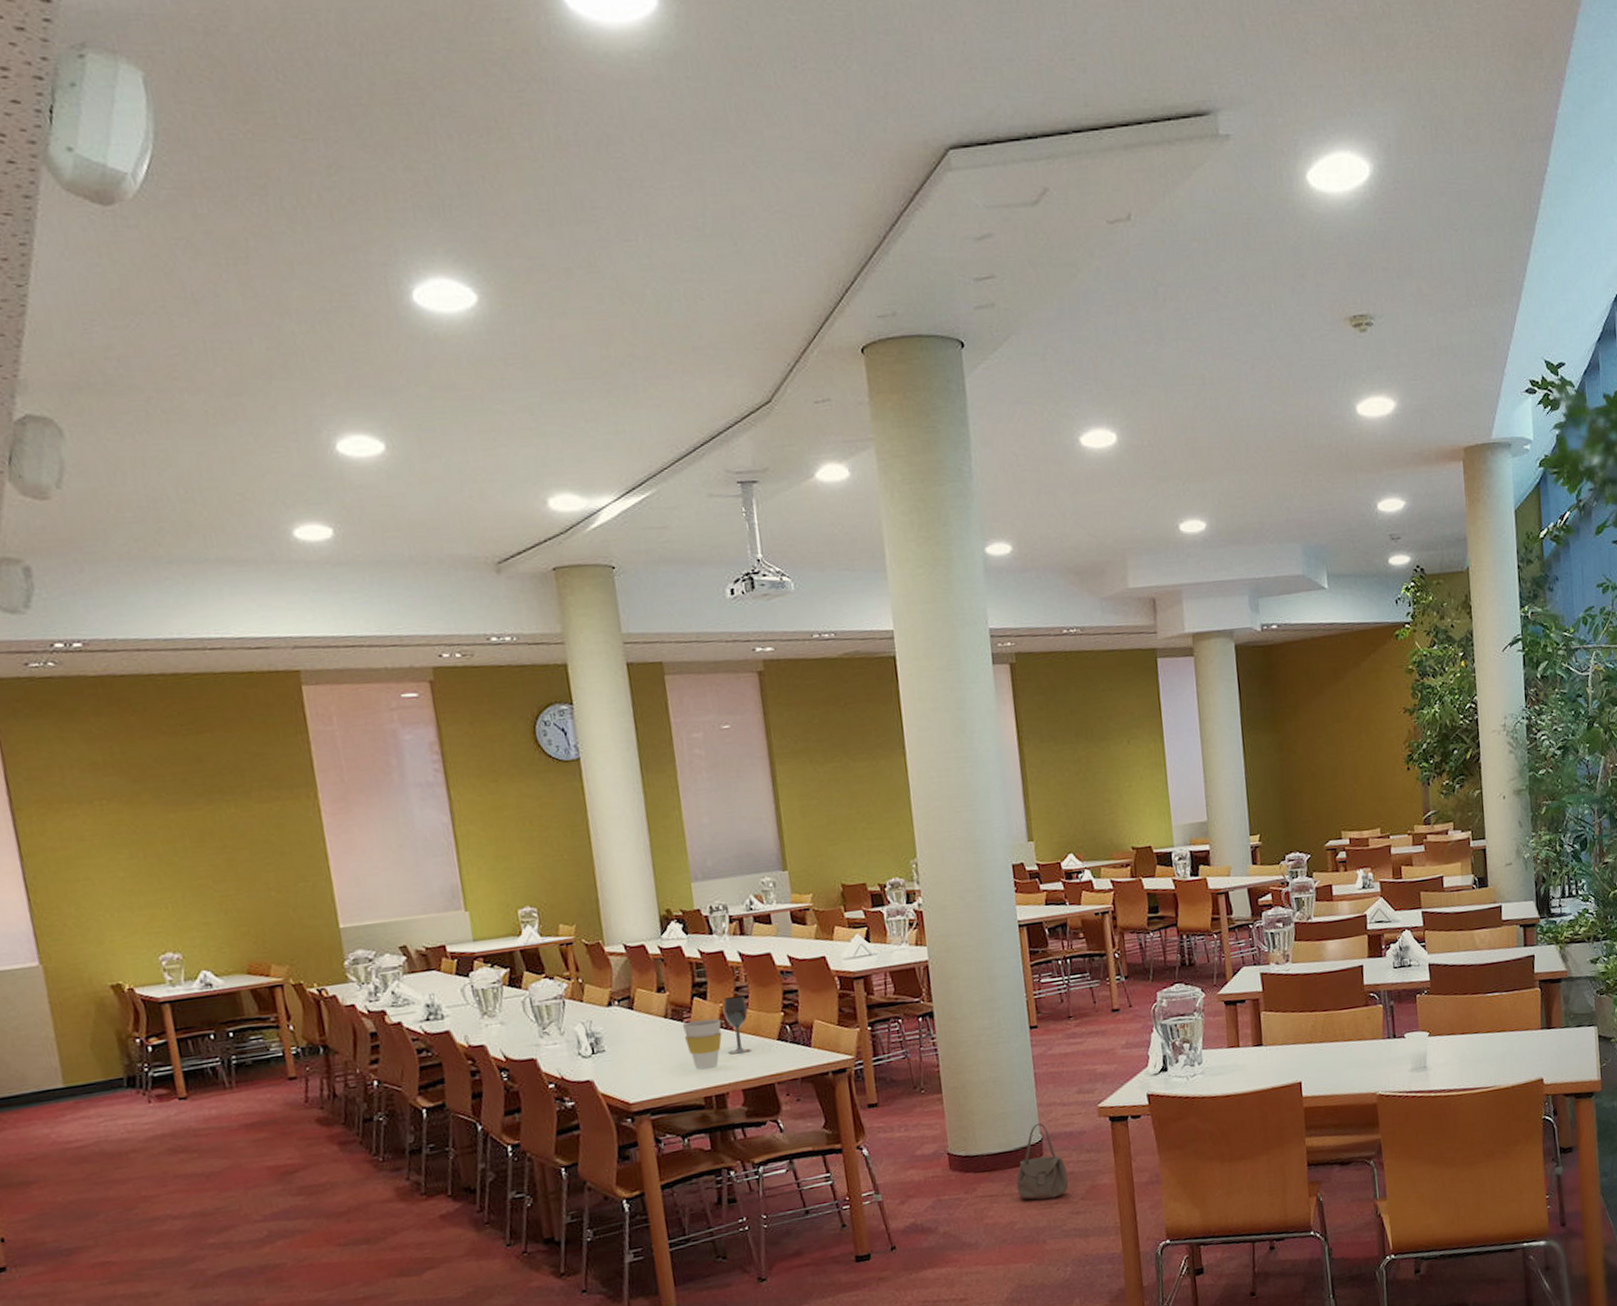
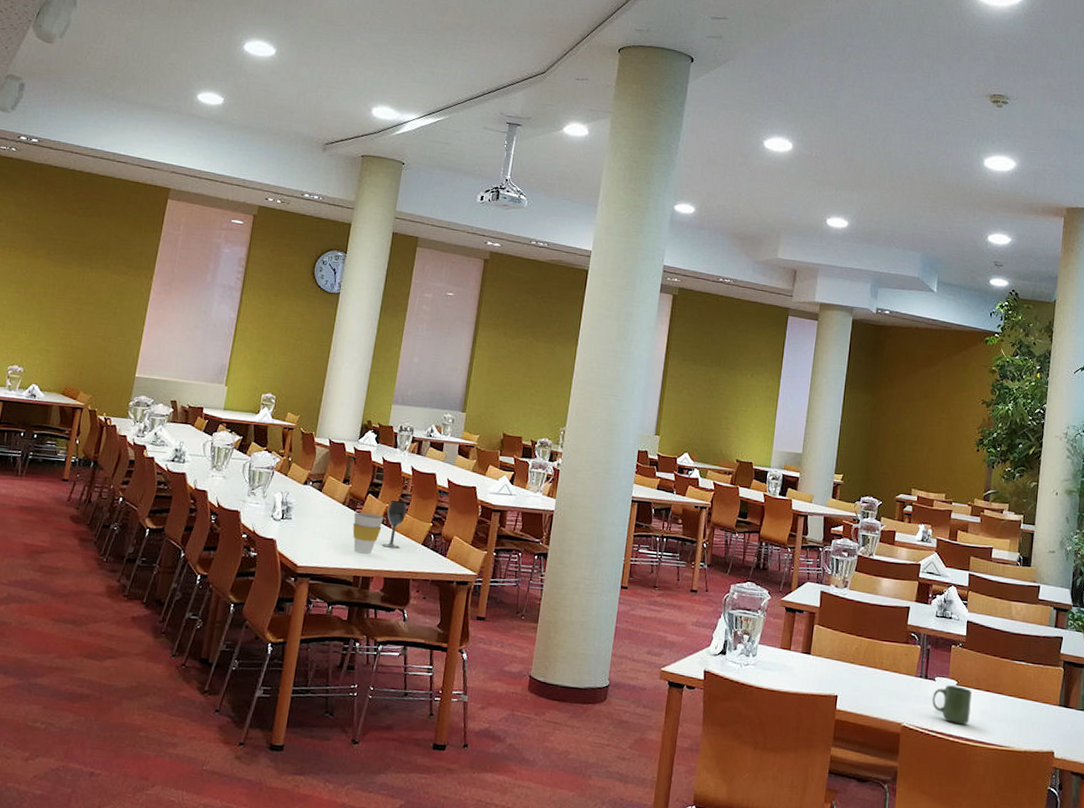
handbag: present [1016,1123,1068,1200] -> none [578,670,623,740]
cup: none [1405,1036,1449,1078] -> present [932,685,972,724]

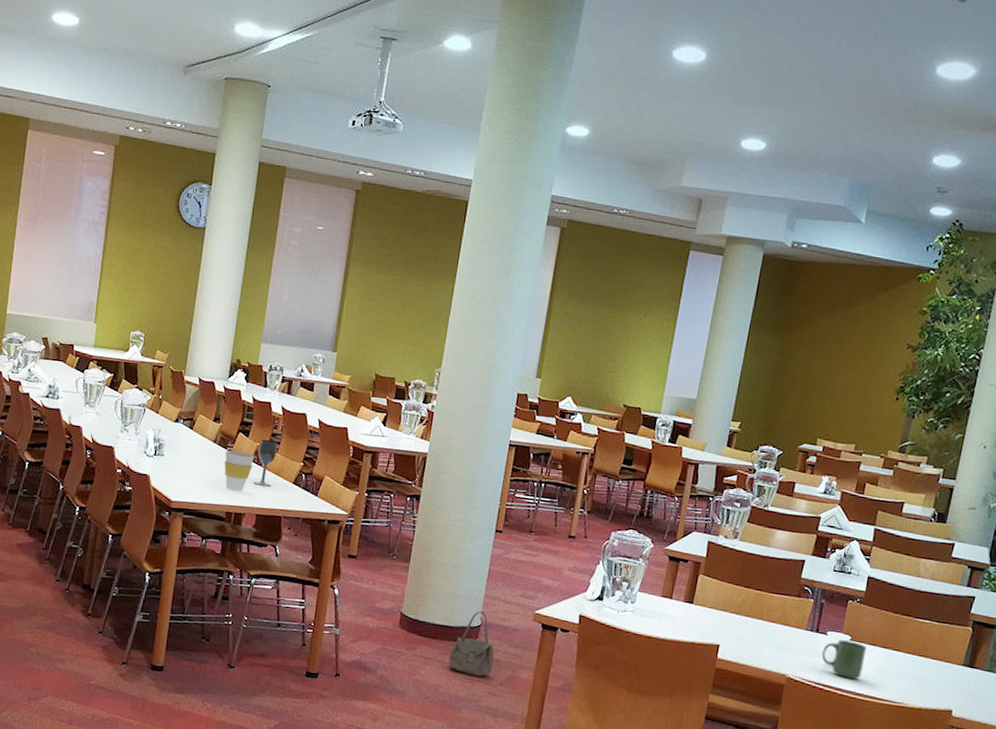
handbag: none [578,670,623,740] -> present [448,611,494,677]

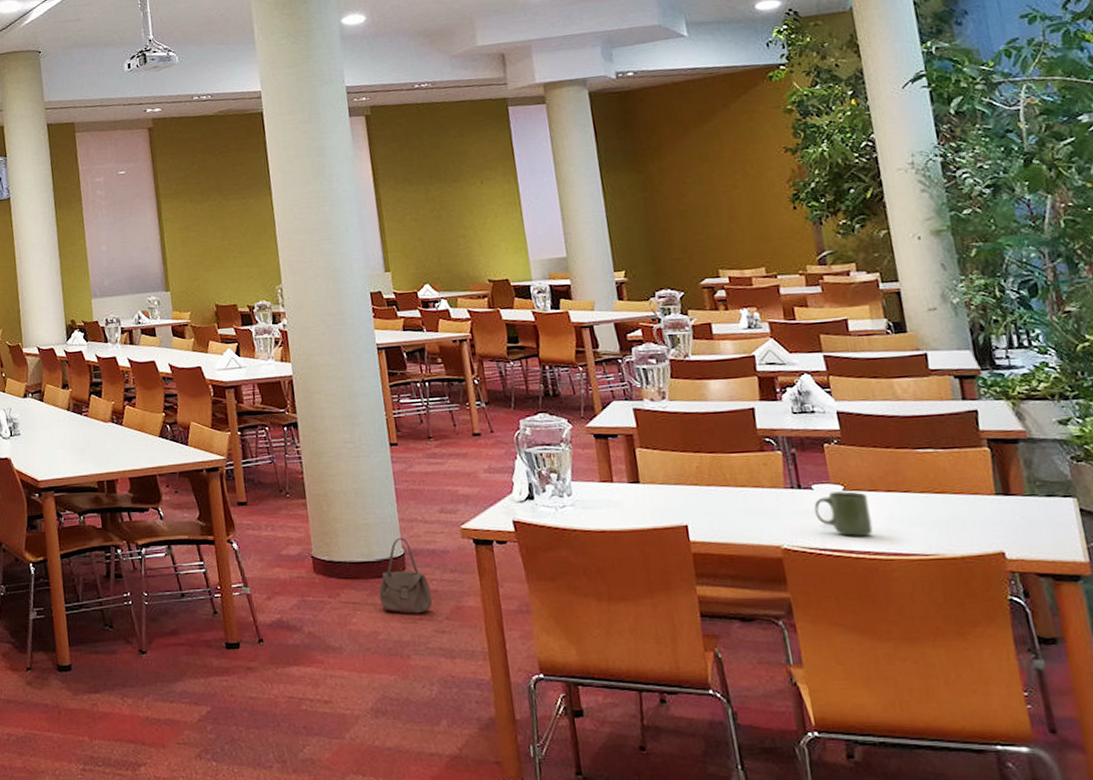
cup: present [224,450,255,492] -> none [81,414,114,458]
wine glass: present [253,440,278,487] -> none [114,396,137,447]

